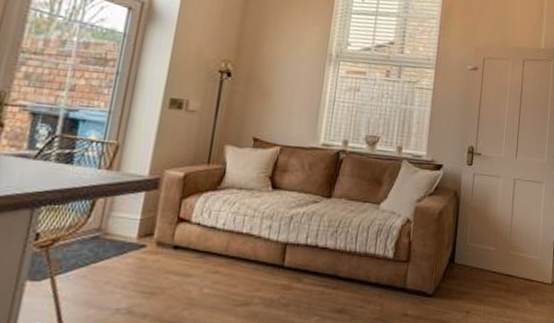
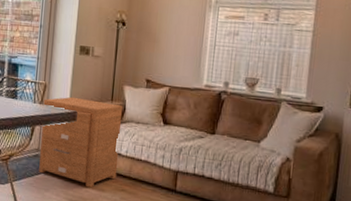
nightstand: none [97,159,223,274] -> present [39,96,123,188]

